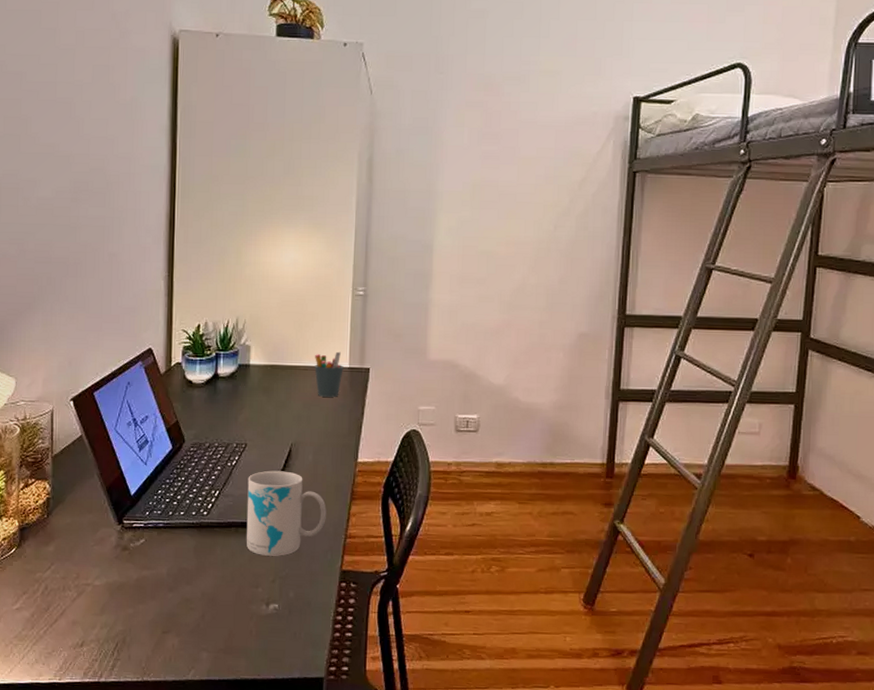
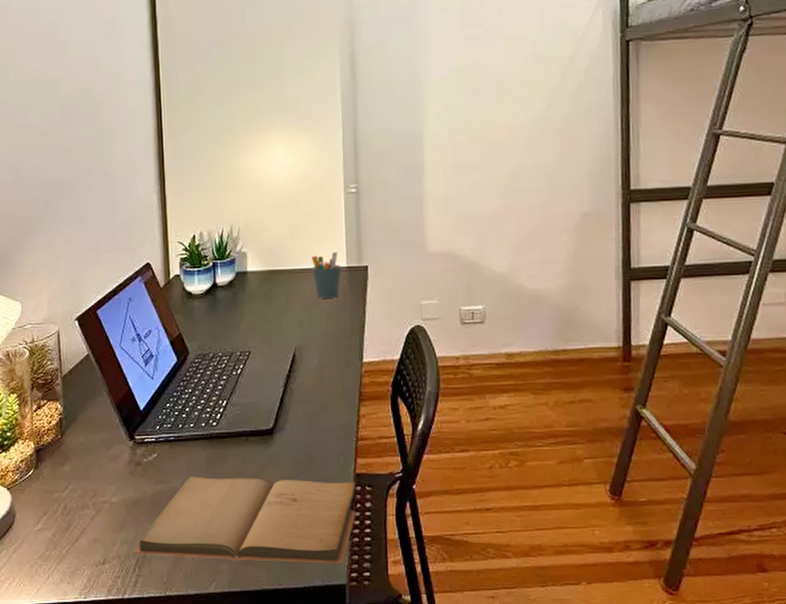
book: none [114,564,341,658] -> present [134,476,356,564]
mug: present [246,470,327,556] -> none [254,376,336,463]

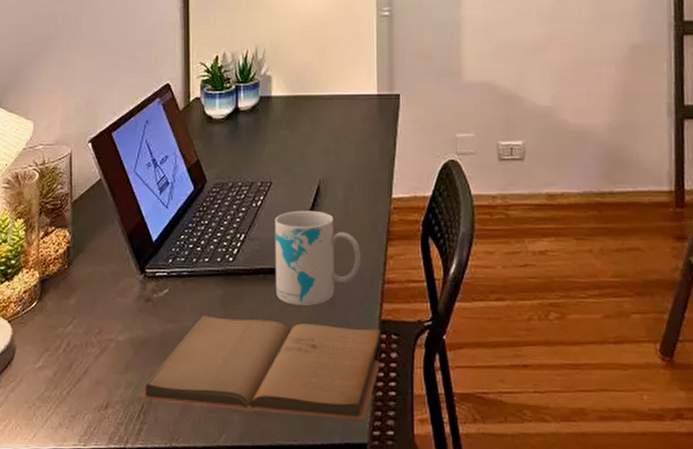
mug: none [254,376,336,463] -> present [274,210,361,305]
pen holder: present [312,251,342,298] -> none [340,78,372,128]

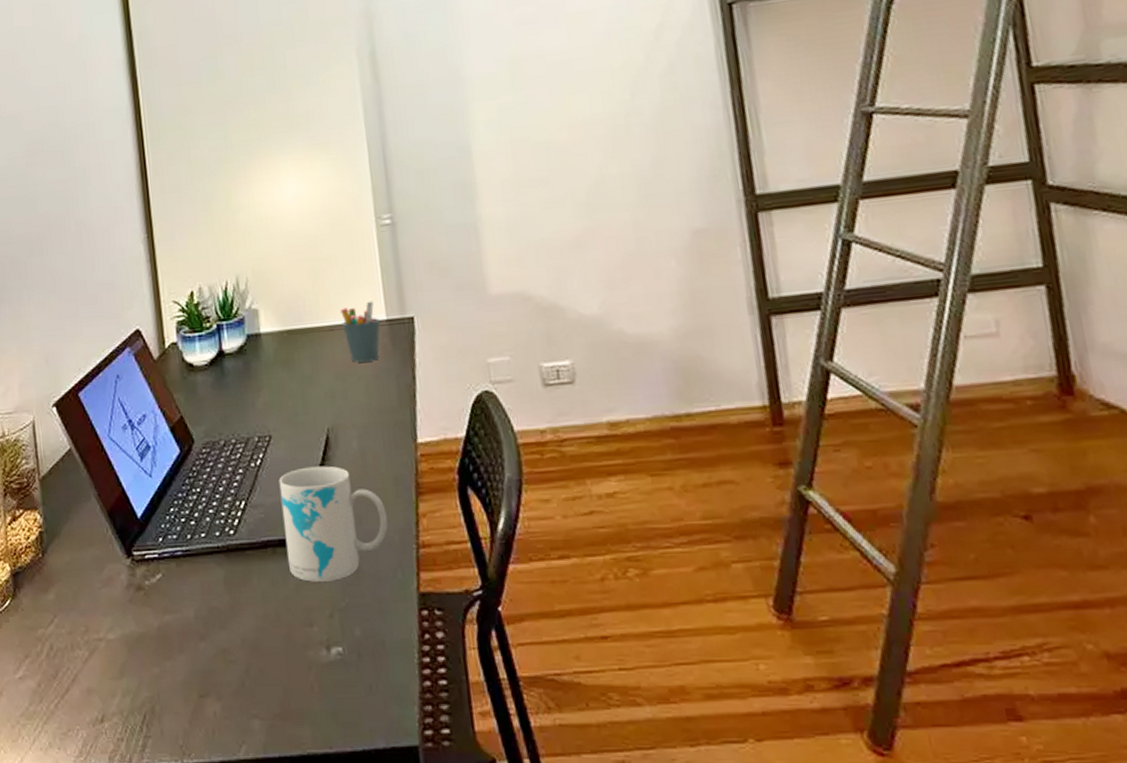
book: present [139,316,381,421] -> none [139,602,424,718]
pen holder: none [340,78,372,128] -> present [340,300,380,363]

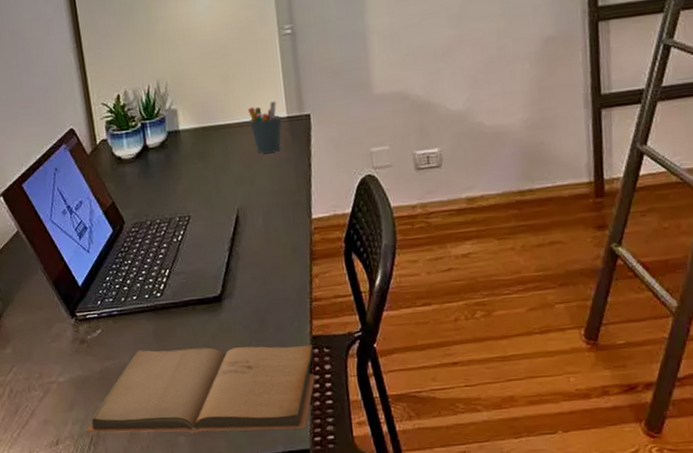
book: none [139,602,424,718] -> present [87,344,315,433]
mug: present [278,465,388,582] -> none [197,239,287,331]

